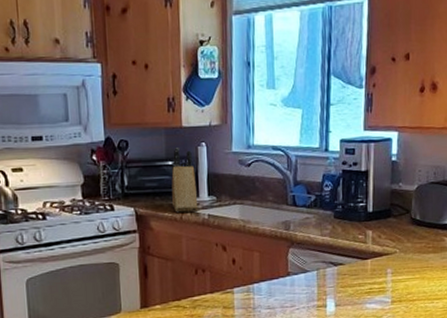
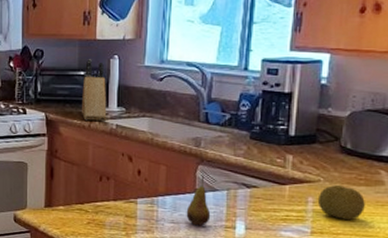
fruit: none [281,257,304,309] -> present [186,175,211,226]
fruit: none [395,255,434,287] -> present [317,185,365,221]

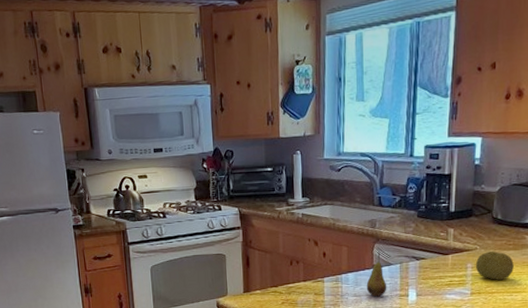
knife block: present [82,59,107,122] -> none [270,156,294,212]

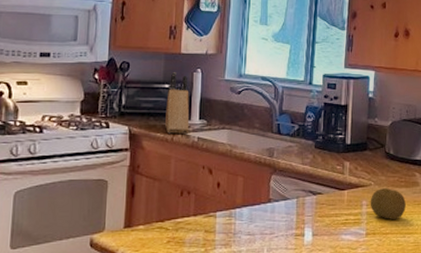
knife block: none [270,156,294,212] -> present [165,72,190,135]
fruit: present [366,252,387,297] -> none [261,184,283,236]

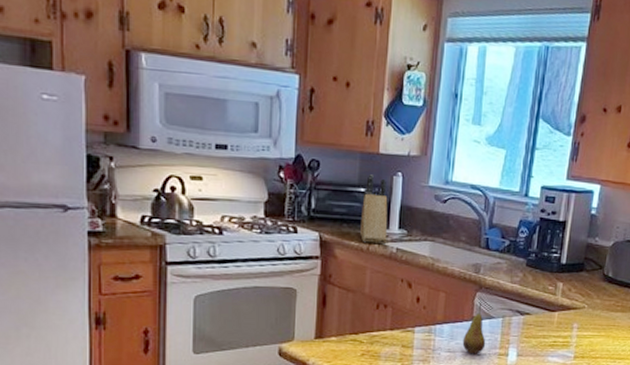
fruit: none [261,184,283,236] -> present [462,302,486,354]
fruit: present [370,188,406,221] -> none [581,312,620,345]

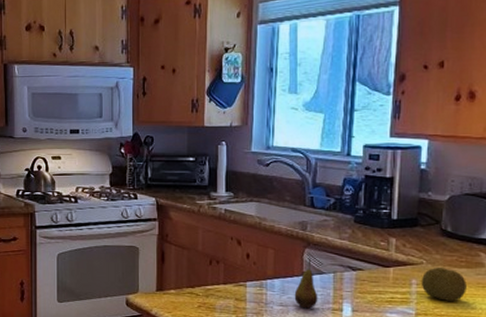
knife block: present [360,174,388,245] -> none [191,145,216,207]
fruit: none [581,312,620,345] -> present [421,268,466,302]

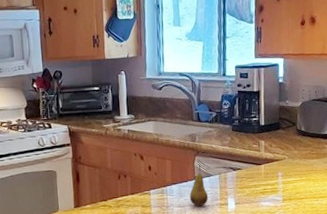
fruit: present [421,268,466,302] -> none [285,160,318,187]

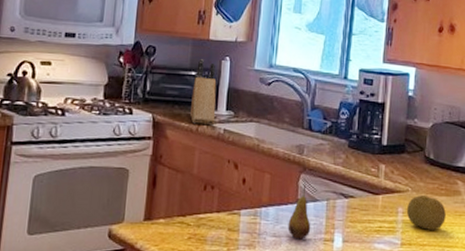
knife block: none [96,76,120,129] -> present [190,59,217,126]
fruit: none [285,160,318,187] -> present [406,195,446,231]

